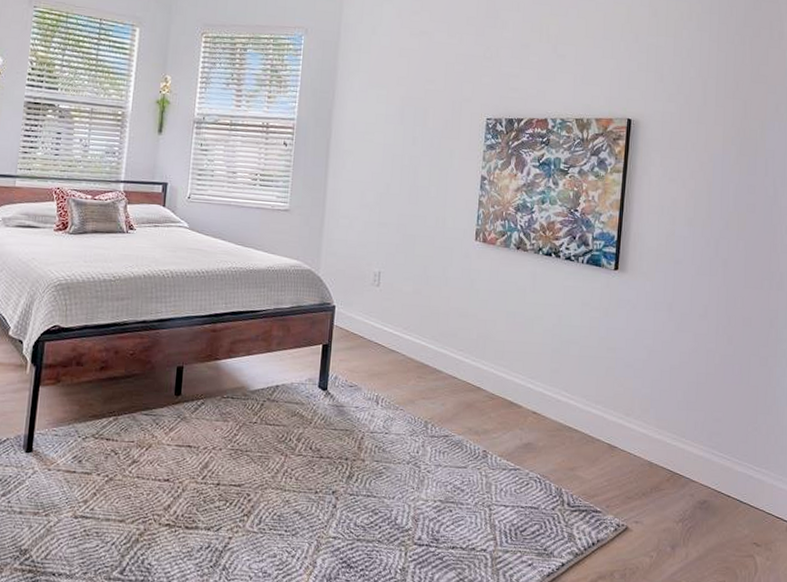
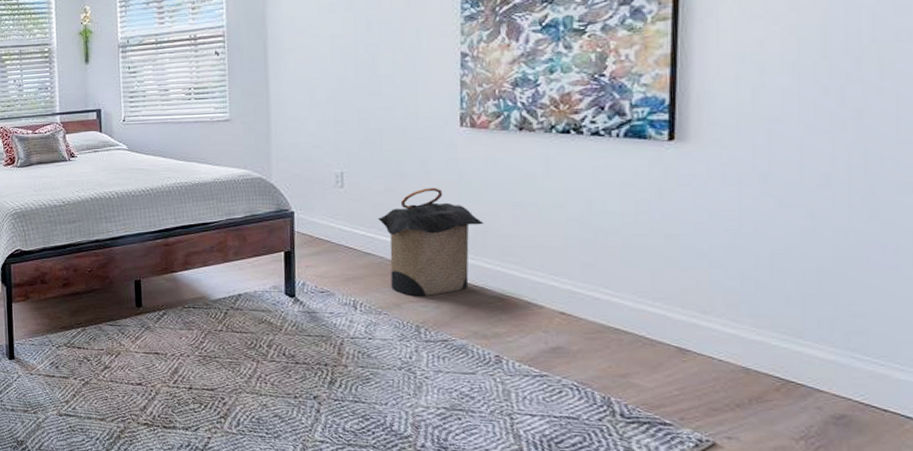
laundry hamper: none [404,293,485,394] -> present [378,188,484,297]

